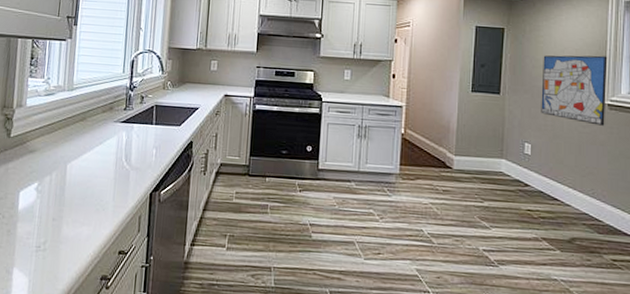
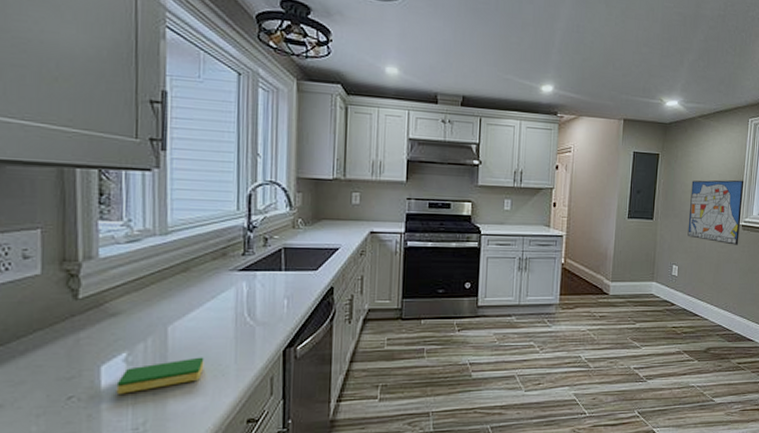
dish sponge: none [28,192,91,217] -> present [116,357,204,394]

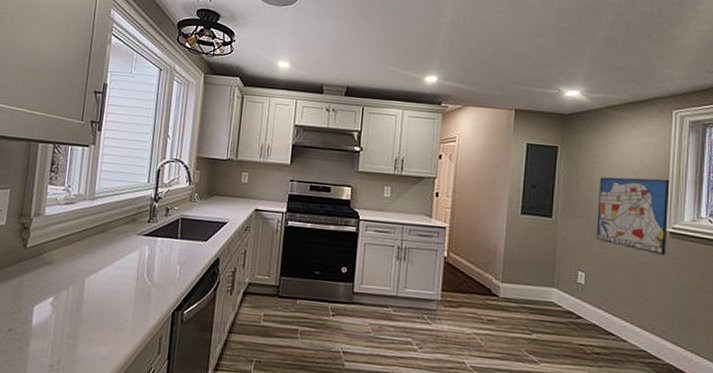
dish sponge: present [116,357,204,394] -> none [42,309,109,333]

